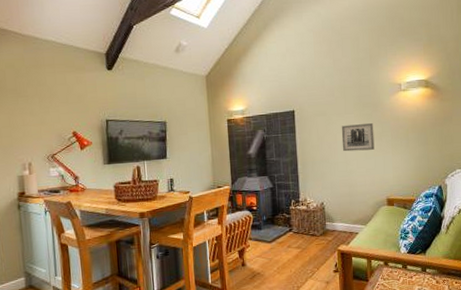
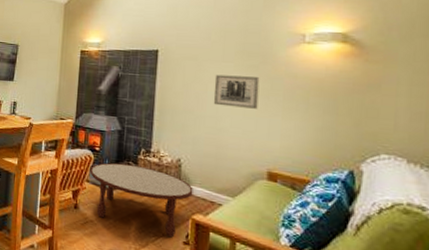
coffee table: none [251,215,336,270] -> present [90,163,193,238]

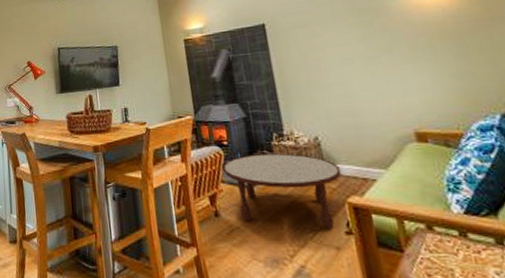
wall art: present [213,74,260,109] -> none [330,31,385,71]

